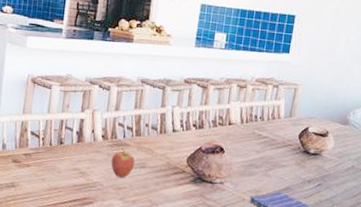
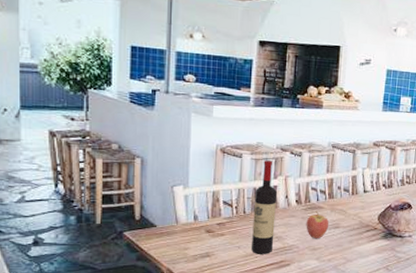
wine bottle: none [55,92,84,190] -> present [252,160,277,254]

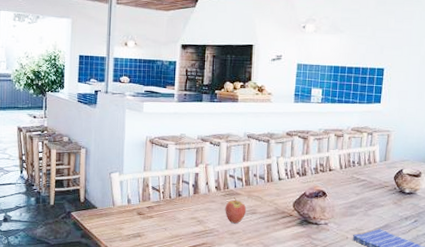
wine bottle: present [252,160,277,254] -> none [177,150,198,237]

